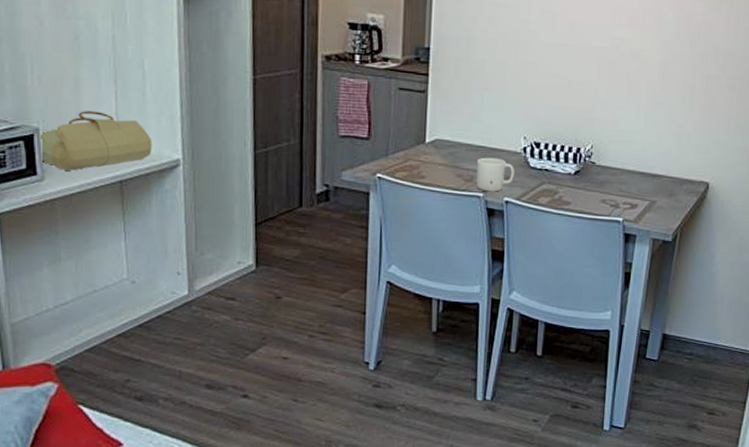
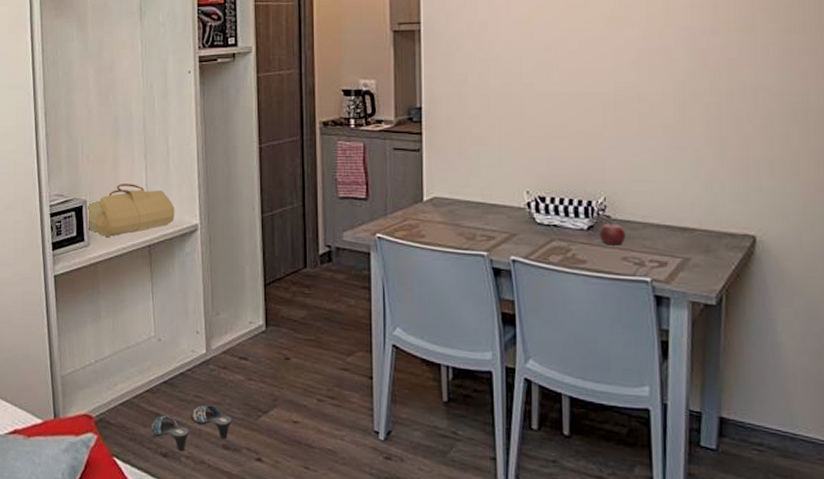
slippers: none [125,346,217,394] -> present [152,405,233,451]
mug: present [476,157,514,192] -> none [477,214,519,250]
fruit: none [584,166,607,189] -> present [599,220,626,246]

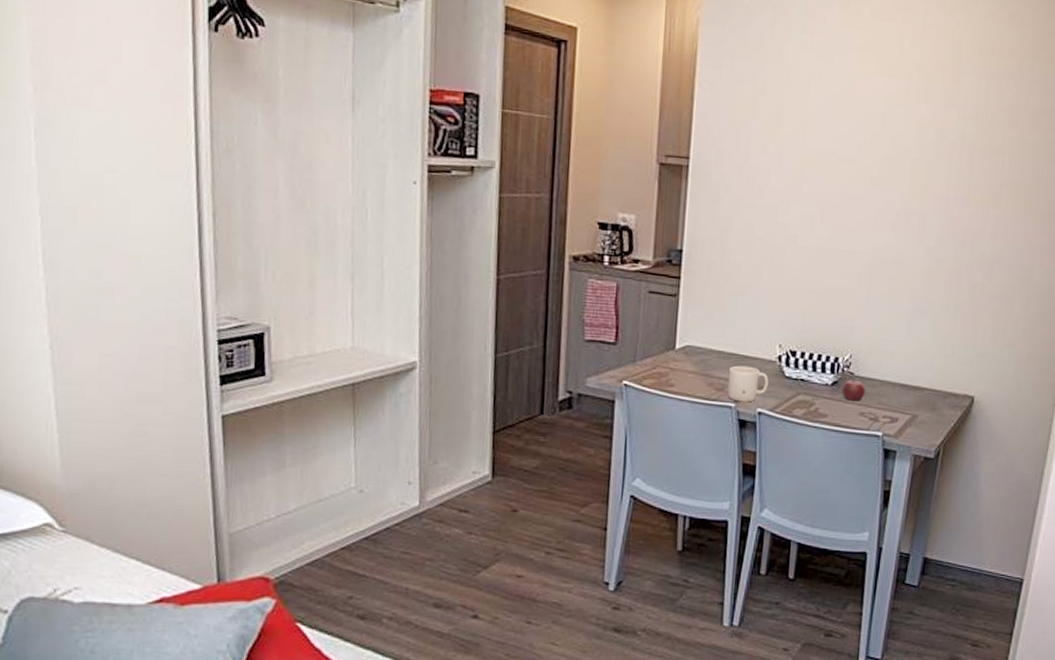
handbag: present [87,184,175,237] -> none [269,309,388,372]
slippers: present [152,405,233,451] -> none [347,562,447,613]
mug: none [477,214,519,250] -> present [727,365,769,403]

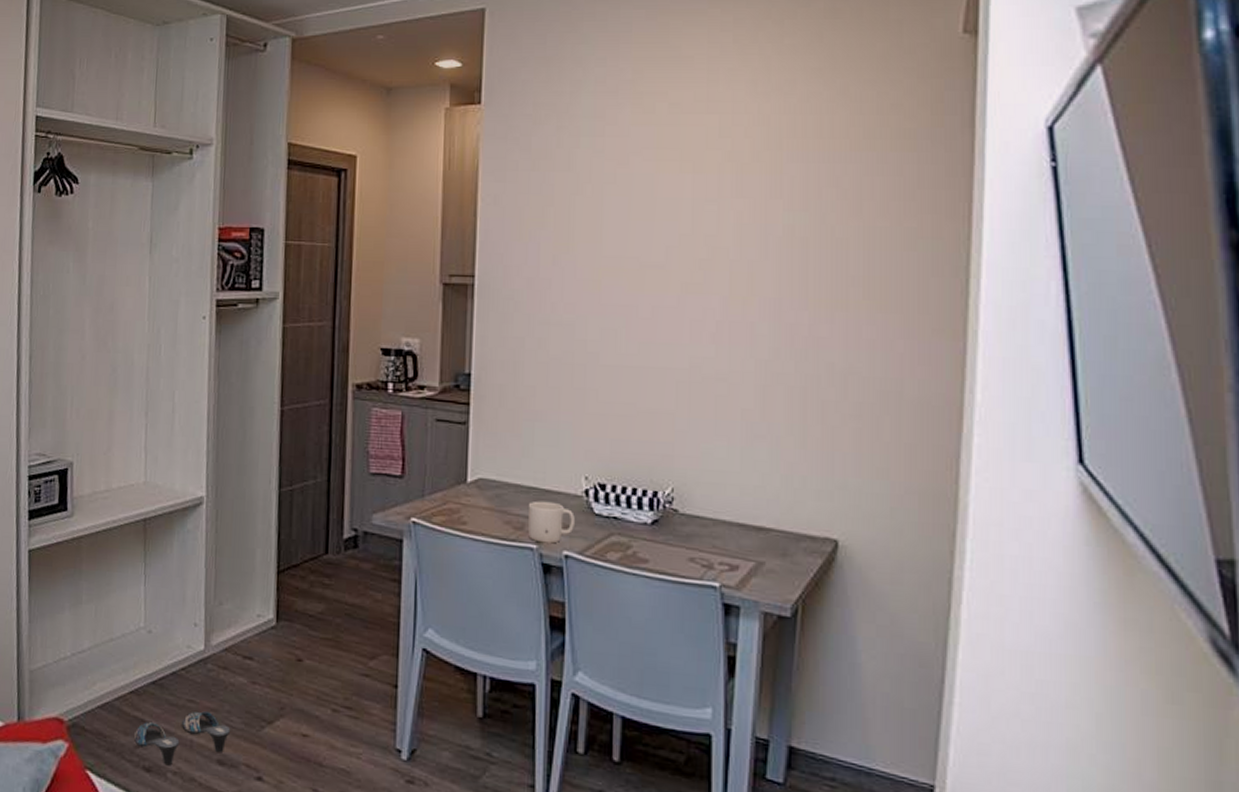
slippers: none [347,562,447,613] -> present [134,711,231,766]
fruit: present [842,377,866,401] -> none [665,515,694,544]

